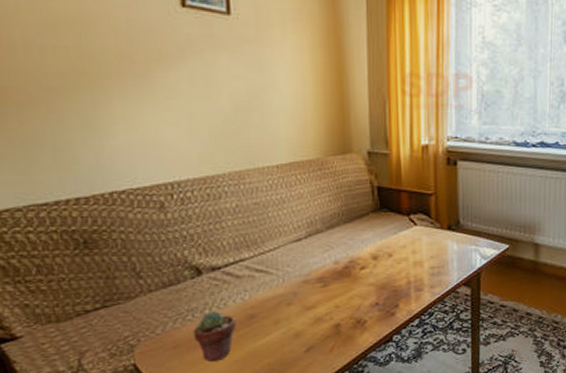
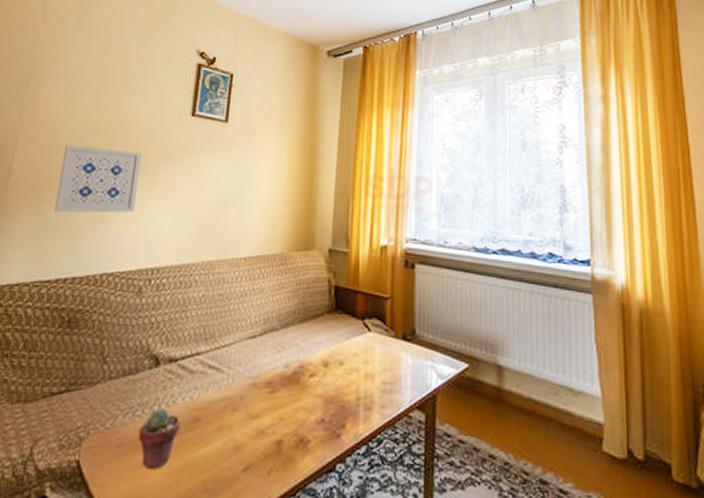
wall art: none [16,46,133,128] -> present [54,145,143,213]

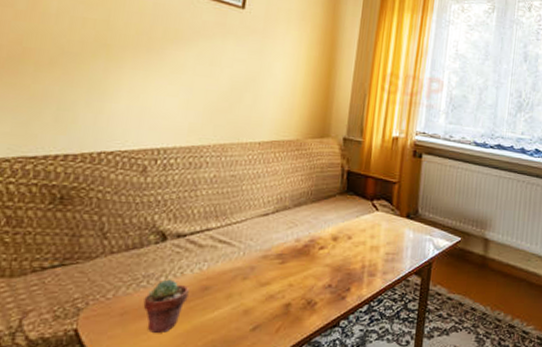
wall art: present [54,145,143,213] -> none [40,15,147,92]

